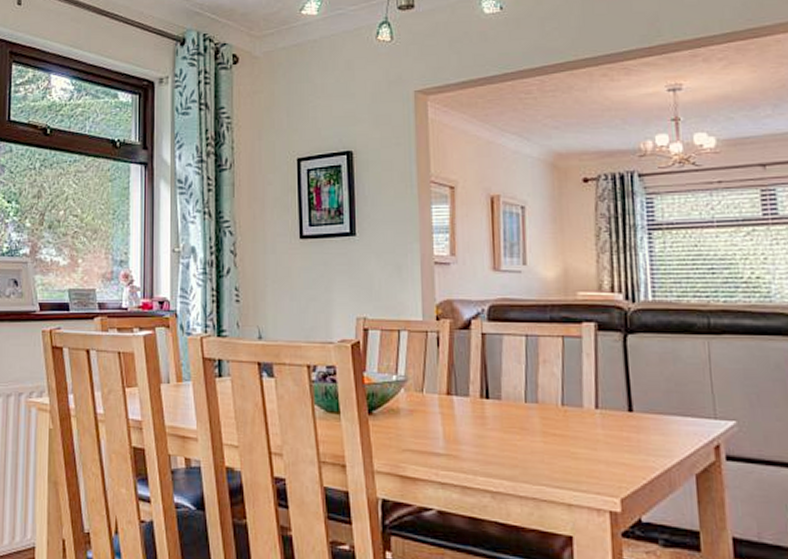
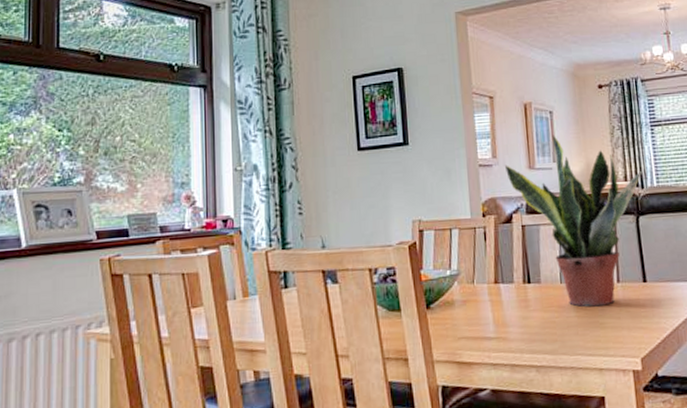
potted plant: none [464,233,635,434] -> present [504,135,643,307]

